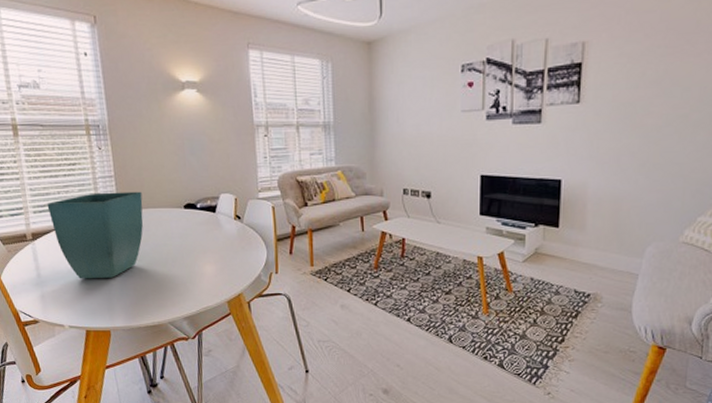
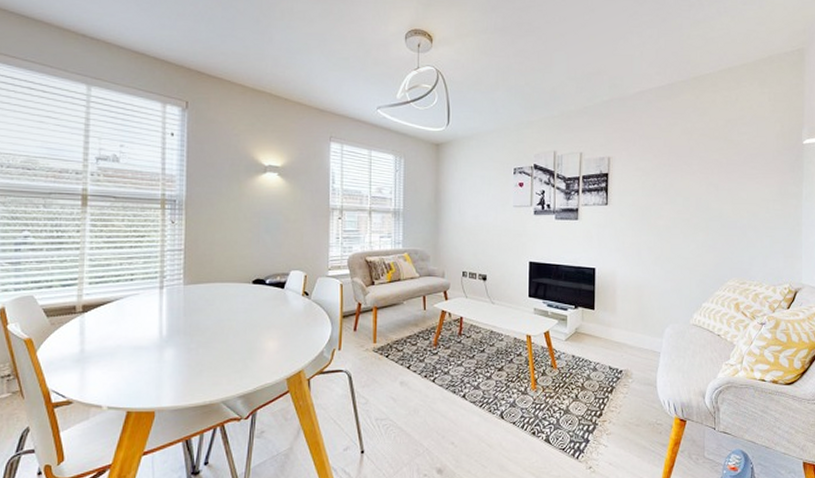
flower pot: present [47,191,143,279] -> none [105,265,211,355]

